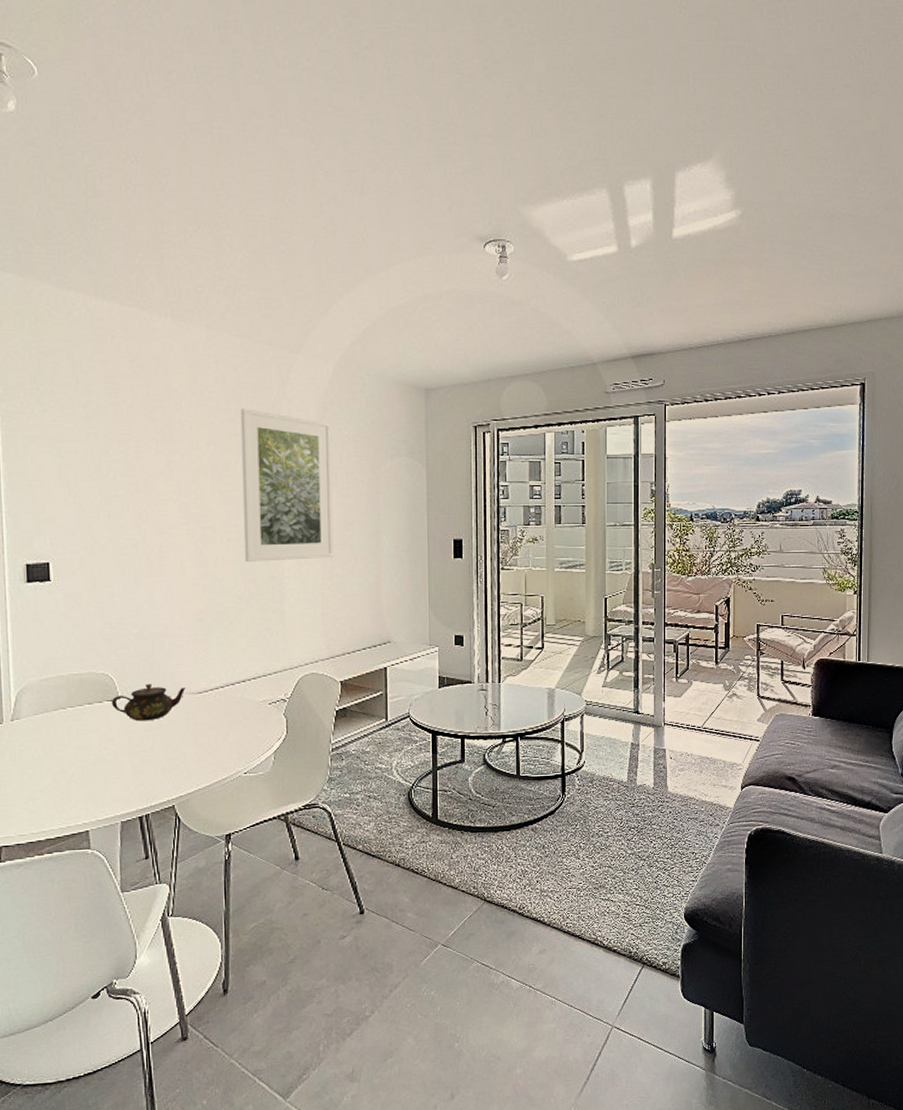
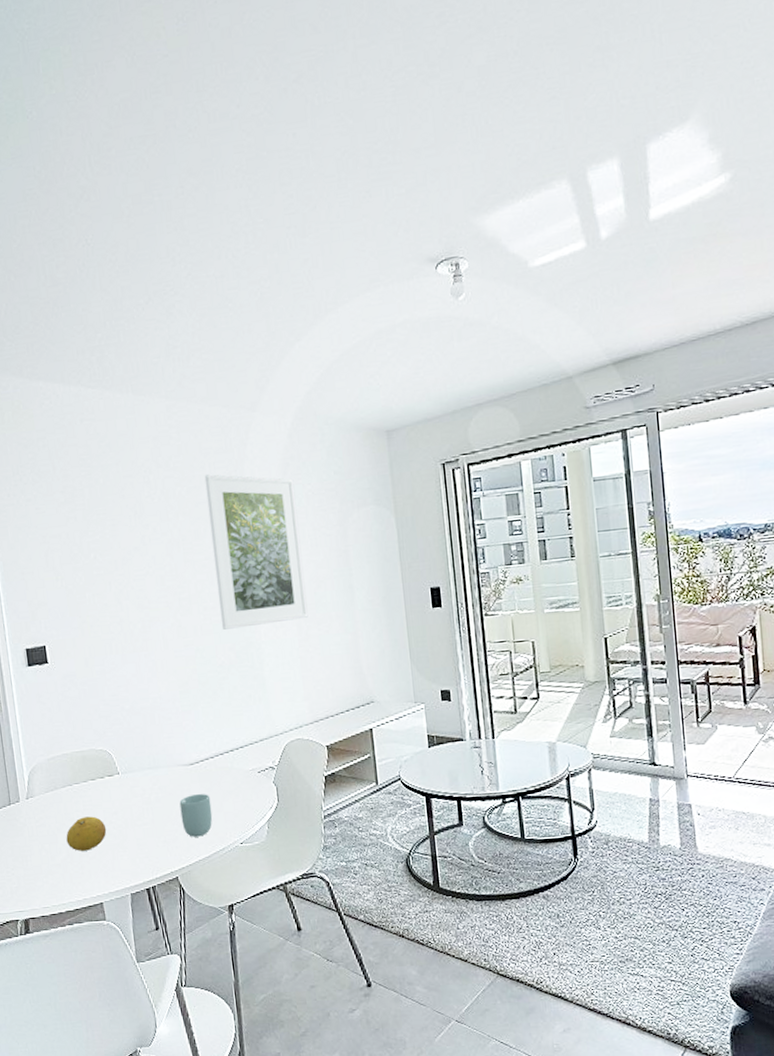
fruit: none [53,741,100,777] -> present [66,816,107,851]
teapot: present [111,683,186,721] -> none [111,757,178,795]
cup: none [183,723,217,766] -> present [179,794,213,837]

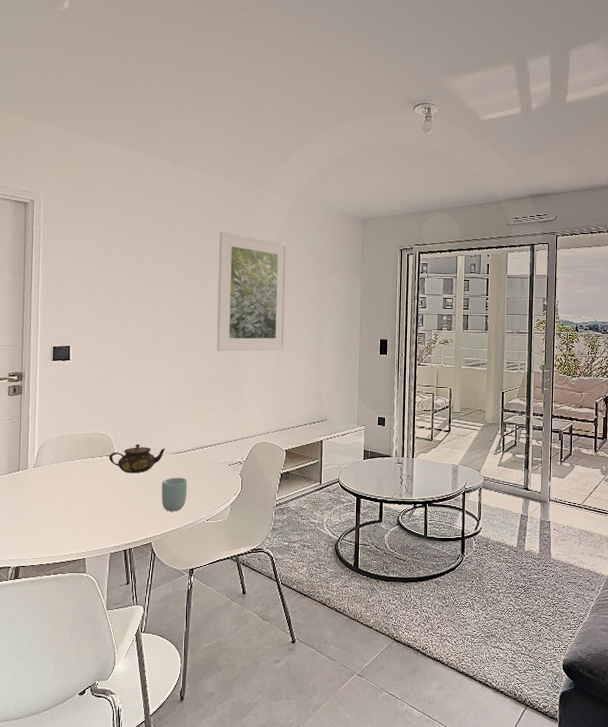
fruit: present [66,816,107,851] -> none [62,487,98,515]
teapot: none [111,757,178,795] -> present [108,444,166,474]

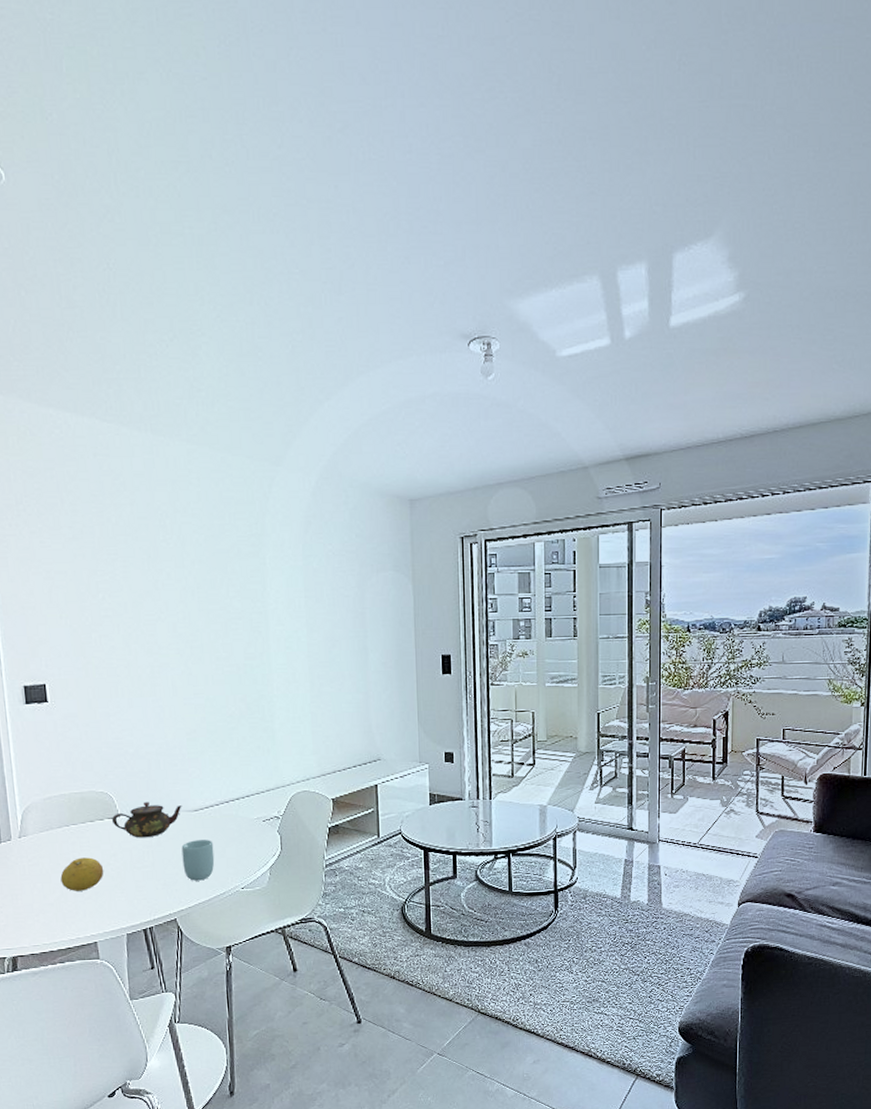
fruit: none [62,487,98,515] -> present [60,857,104,891]
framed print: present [216,231,288,352] -> none [223,525,322,681]

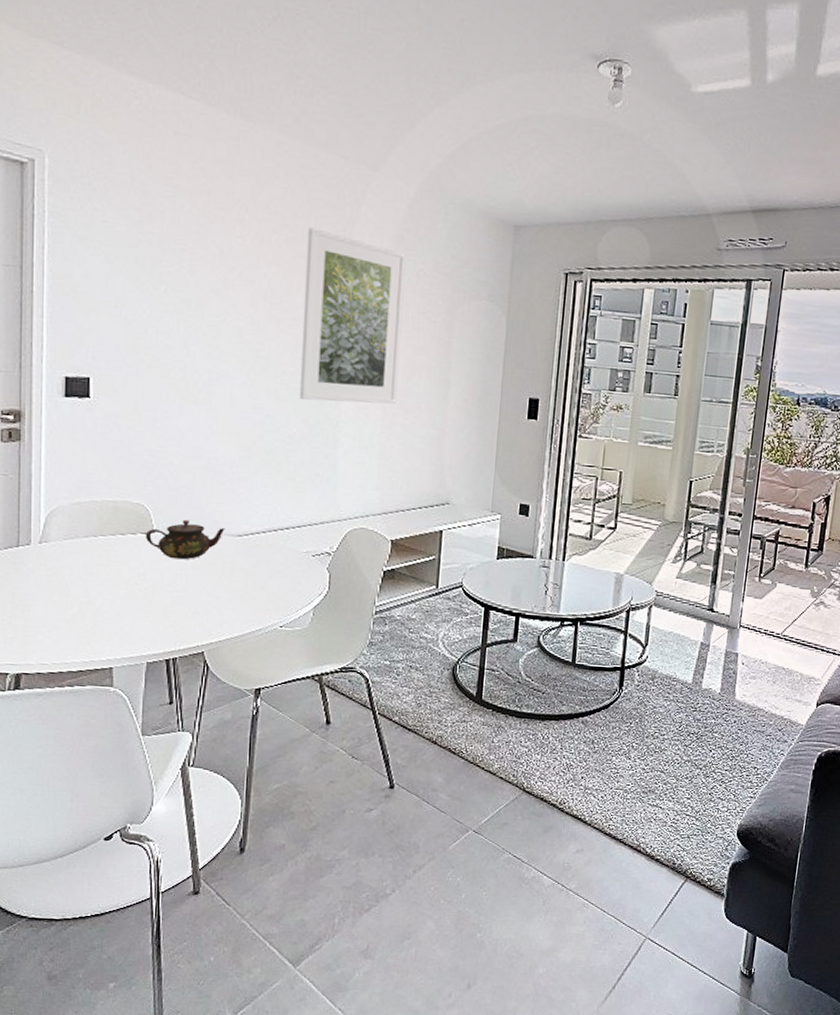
fruit: present [60,857,104,891] -> none [80,573,130,610]
cup: present [181,840,215,881] -> none [218,568,255,613]
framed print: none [223,525,322,681] -> present [299,227,406,405]

